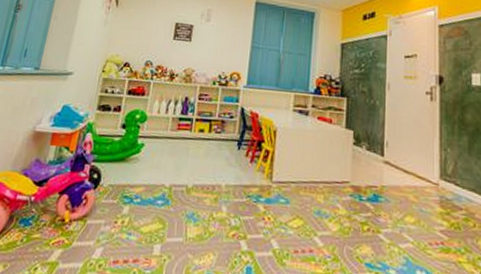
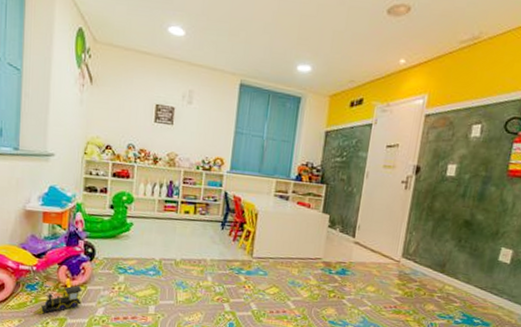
toy train: none [22,218,81,257] -> present [33,285,82,314]

